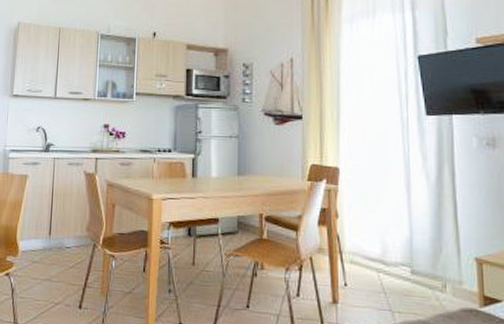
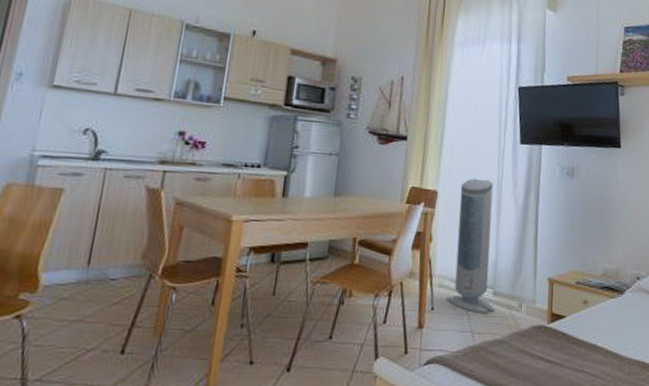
air purifier: none [360,153,415,293] -> present [446,178,495,314]

